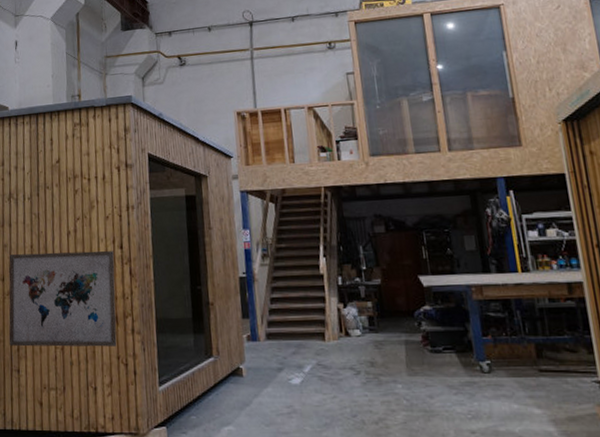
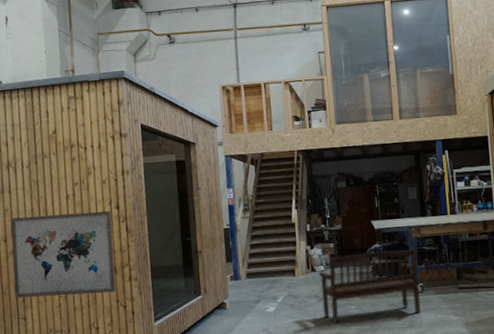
bench: none [353,313,490,406] -> present [318,248,421,324]

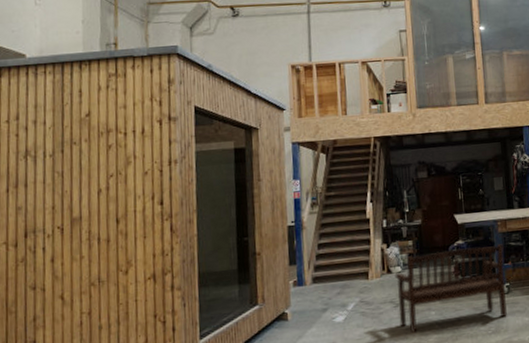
wall art: present [10,211,116,298] -> none [22,207,154,317]

